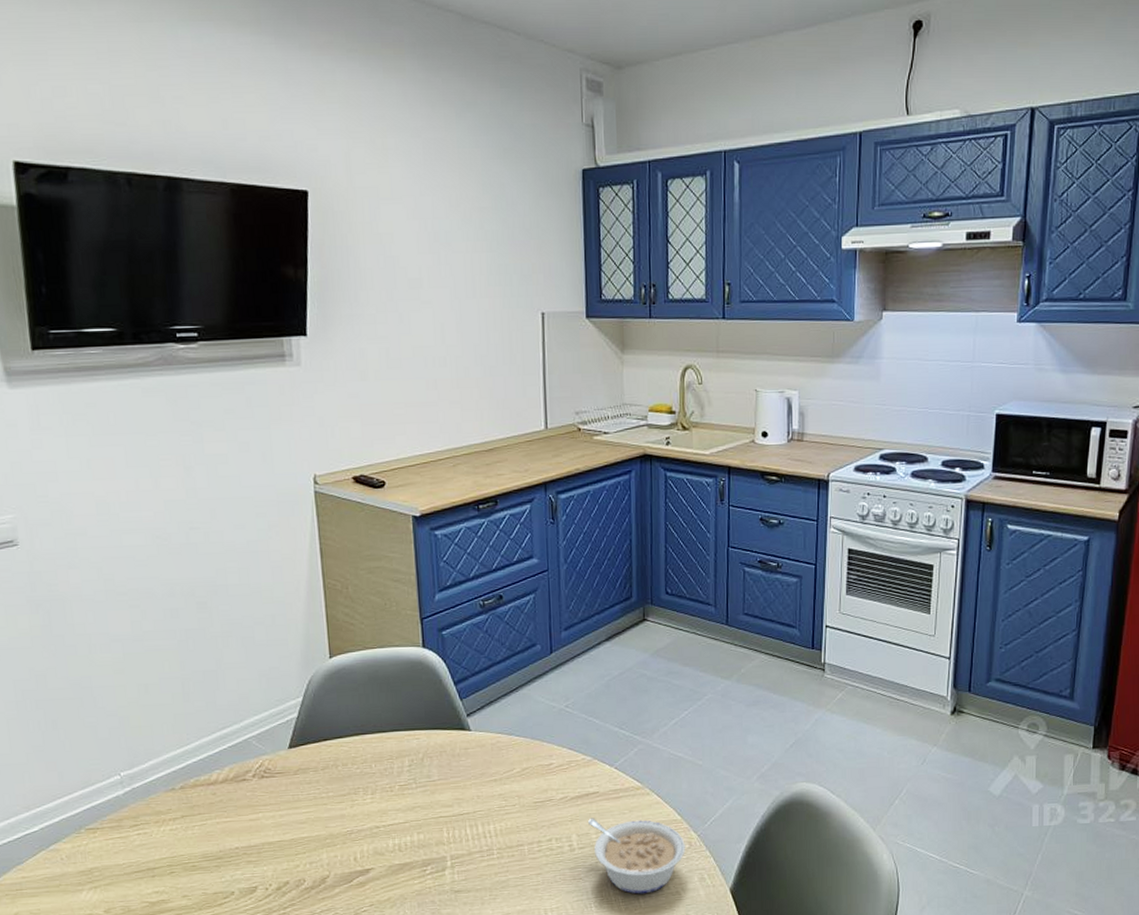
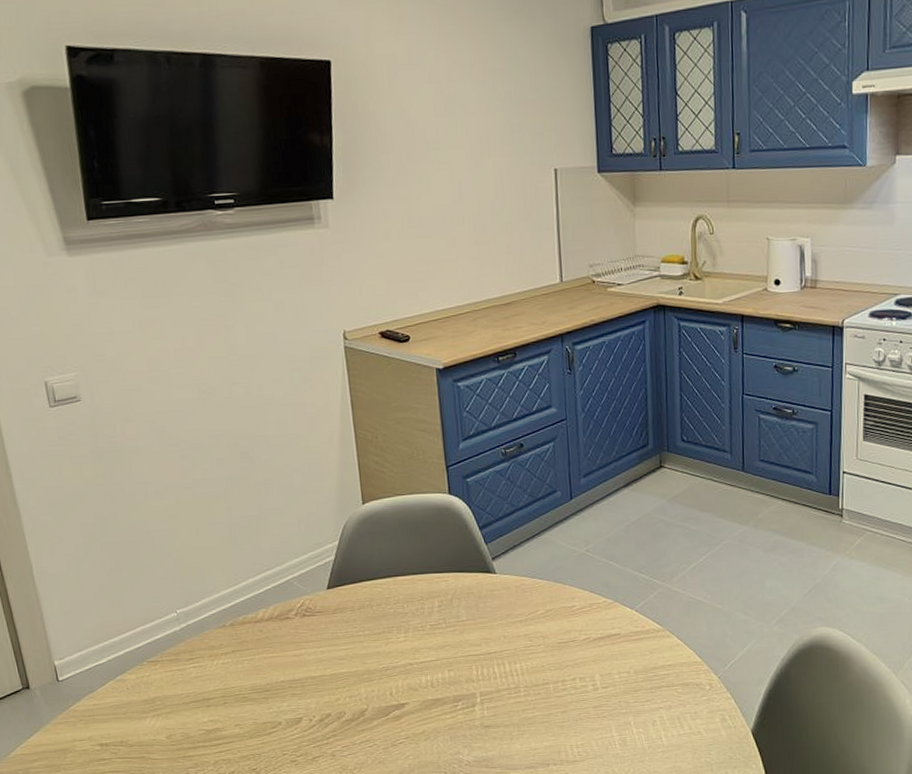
legume: present [588,818,685,894] -> none [611,658,706,733]

